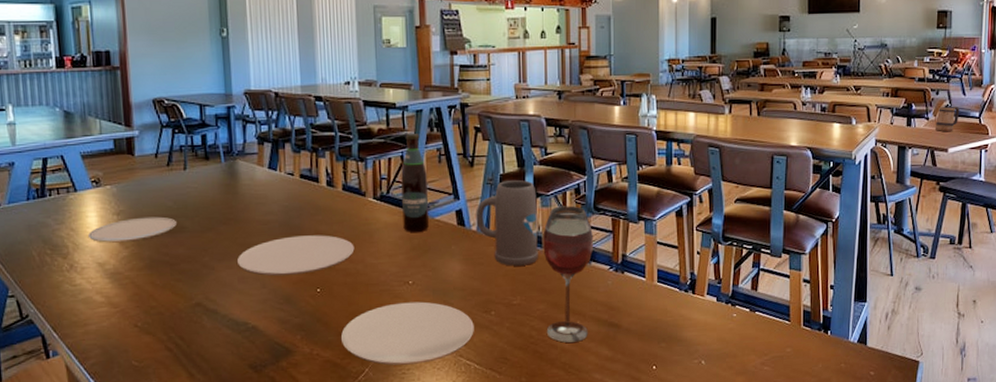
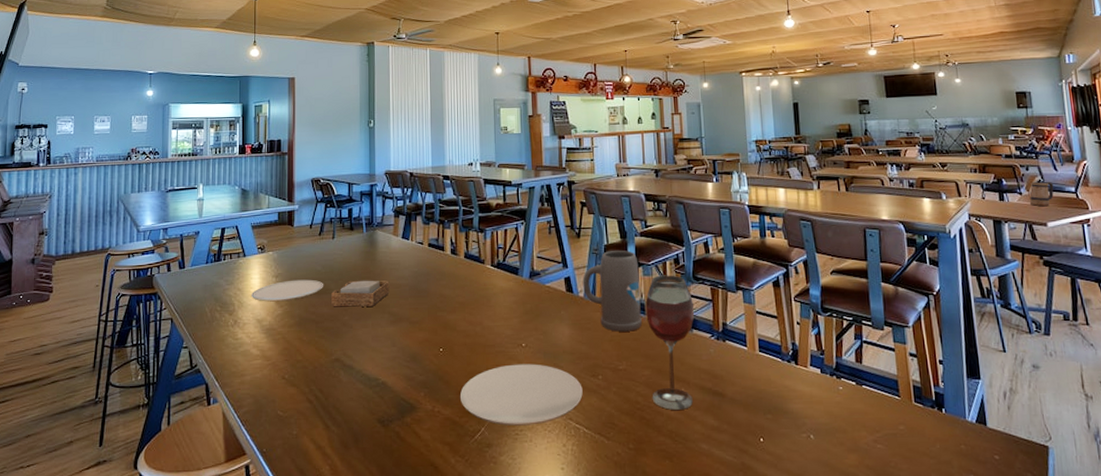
napkin holder: none [187,216,256,247] -> present [331,280,390,307]
plate: present [237,235,355,276] -> none [372,298,474,336]
bottle: present [401,134,430,232] -> none [516,208,541,297]

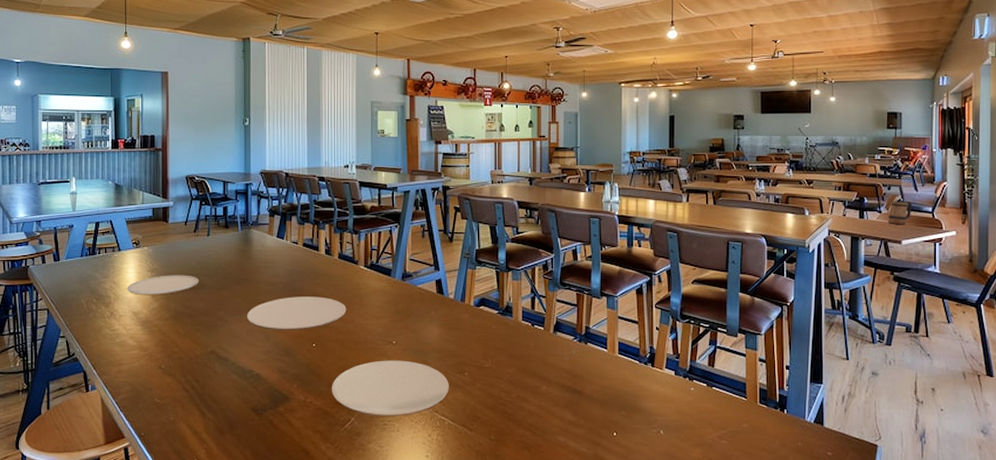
napkin holder: present [331,280,390,307] -> none [207,277,264,302]
plate: none [372,298,474,336] -> present [247,296,347,331]
beer mug: present [583,250,643,332] -> none [453,256,510,332]
wineglass: present [645,275,694,410] -> none [513,280,559,405]

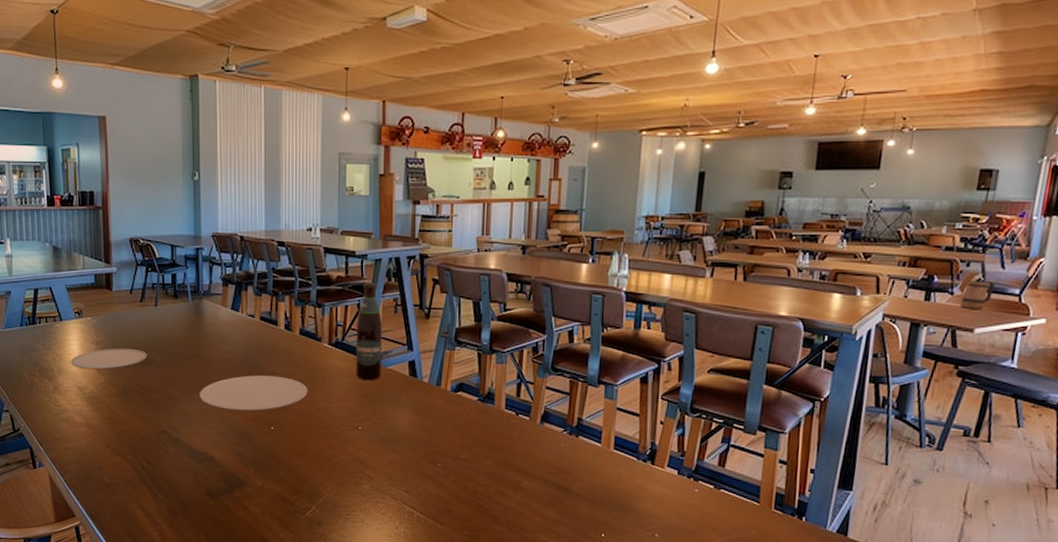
plate: present [332,360,449,417] -> none [292,447,420,507]
bottle: none [389,211,413,298] -> present [356,283,383,380]

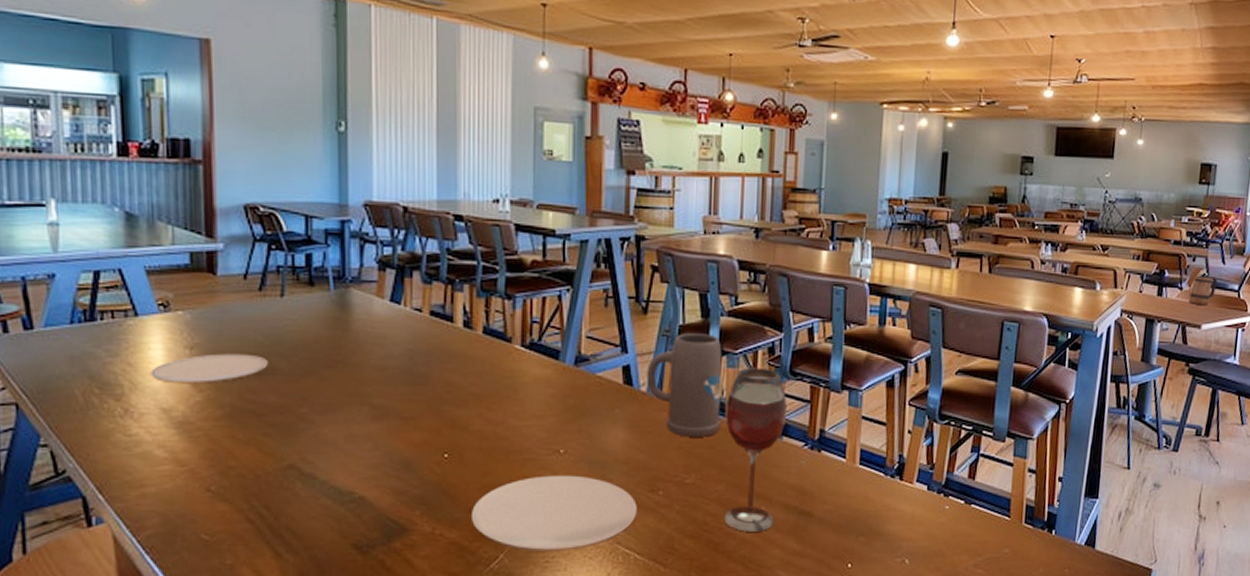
plate: present [200,375,308,413] -> none [345,387,494,436]
plate: none [292,447,420,507] -> present [472,475,637,552]
bottle: present [356,283,383,380] -> none [556,269,591,390]
beer mug: none [428,335,492,421] -> present [646,333,722,437]
wineglass: none [493,364,548,502] -> present [725,367,787,532]

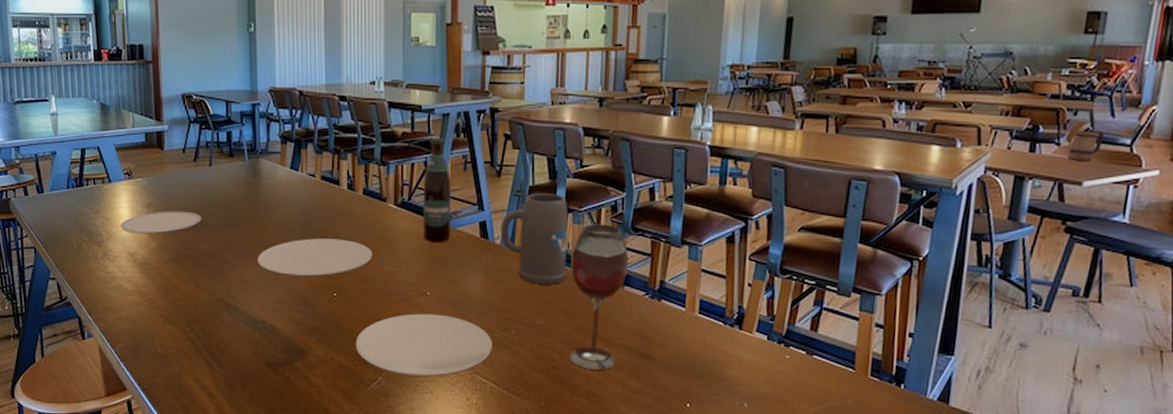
plate: none [345,387,494,436] -> present [258,238,373,278]
bottle: none [556,269,591,390] -> present [424,139,452,242]

